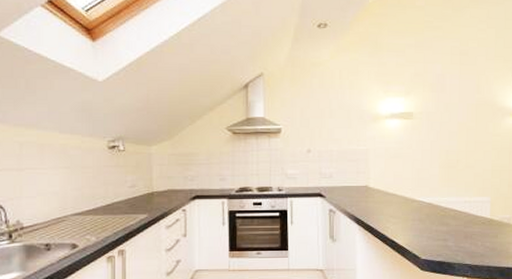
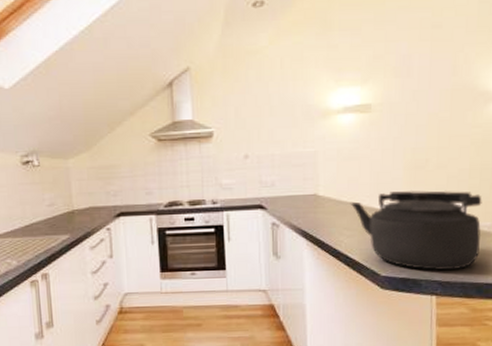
kettle: none [395,186,502,256] -> present [350,190,482,271]

